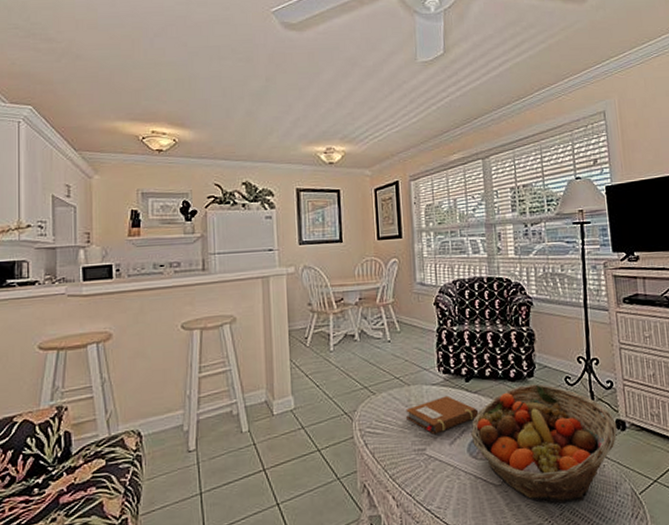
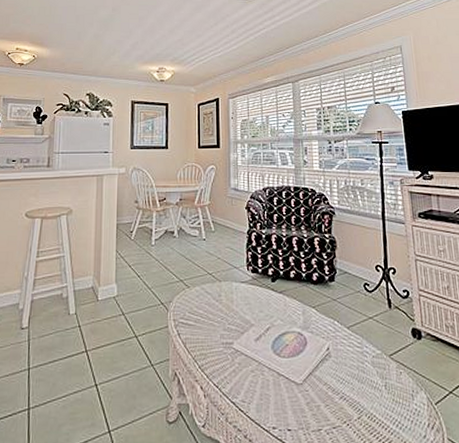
notebook: present [406,395,479,434] -> none [217,293,283,329]
fruit basket: present [471,384,617,504] -> none [275,288,413,407]

